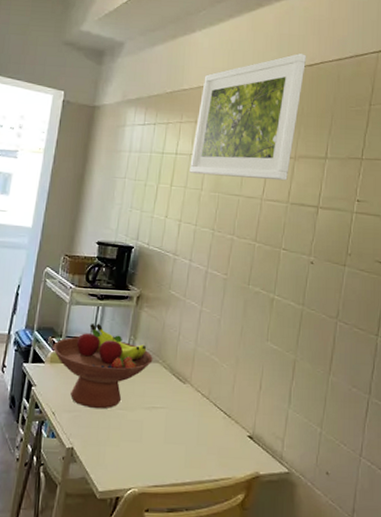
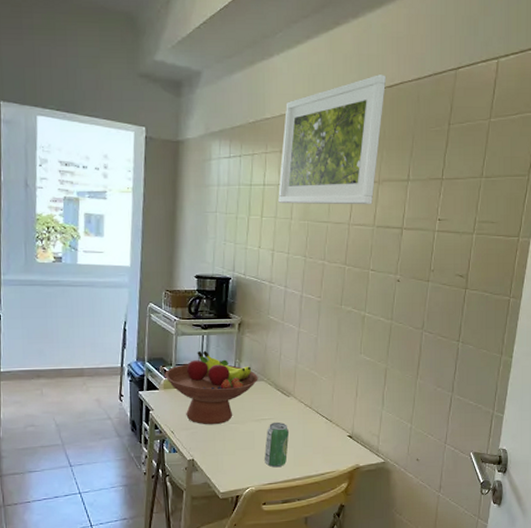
beverage can: none [152,413,183,467] -> present [265,423,290,468]

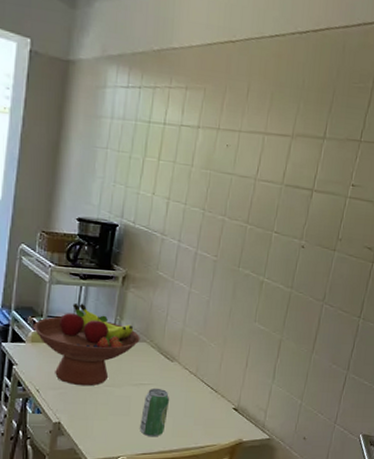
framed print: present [278,75,387,205] -> none [179,15,312,161]

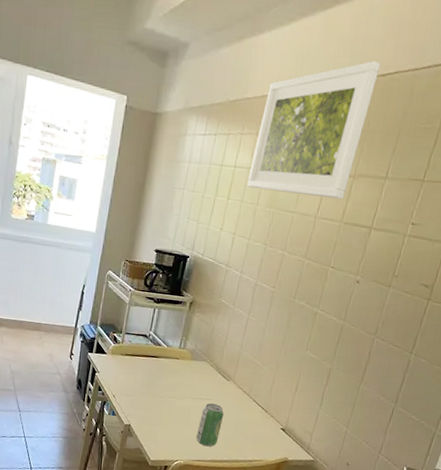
fruit bowl: present [33,303,140,386] -> none [114,323,202,396]
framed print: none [179,15,312,161] -> present [247,61,381,200]

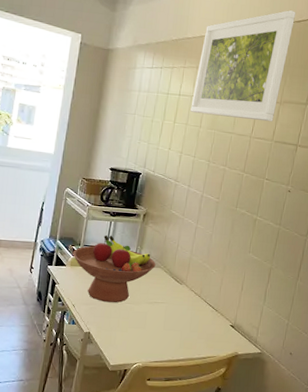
fruit bowl: none [114,323,202,396] -> present [73,235,156,303]
beverage can: present [196,403,224,447] -> none [153,306,179,348]

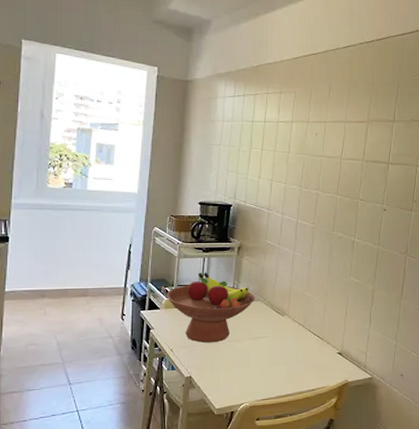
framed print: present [190,10,296,122] -> none [278,29,375,142]

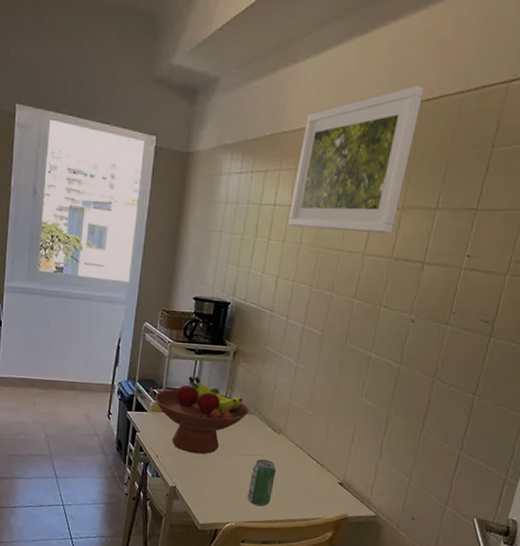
beverage can: none [259,340,283,384] -> present [248,459,277,507]
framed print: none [278,29,375,142] -> present [288,86,425,234]

